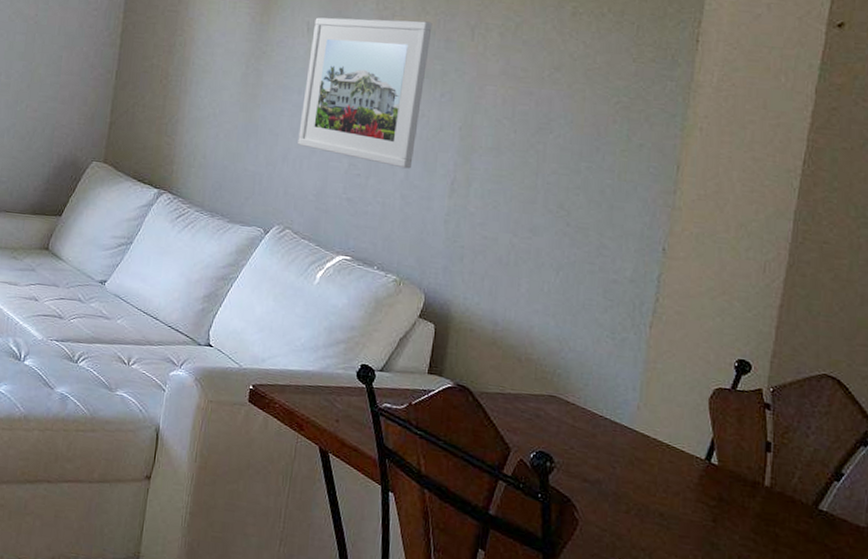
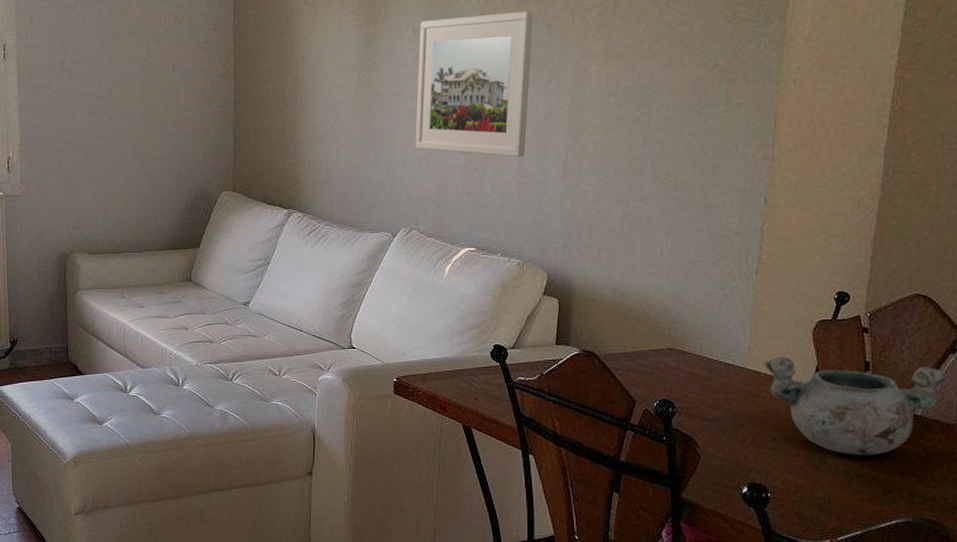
decorative bowl: none [654,422,857,550] -> present [764,357,947,455]

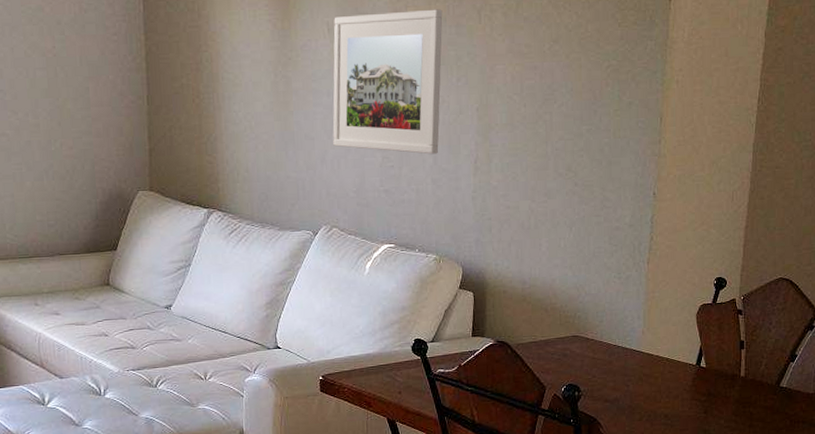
decorative bowl: present [764,357,947,455] -> none [656,339,806,426]

